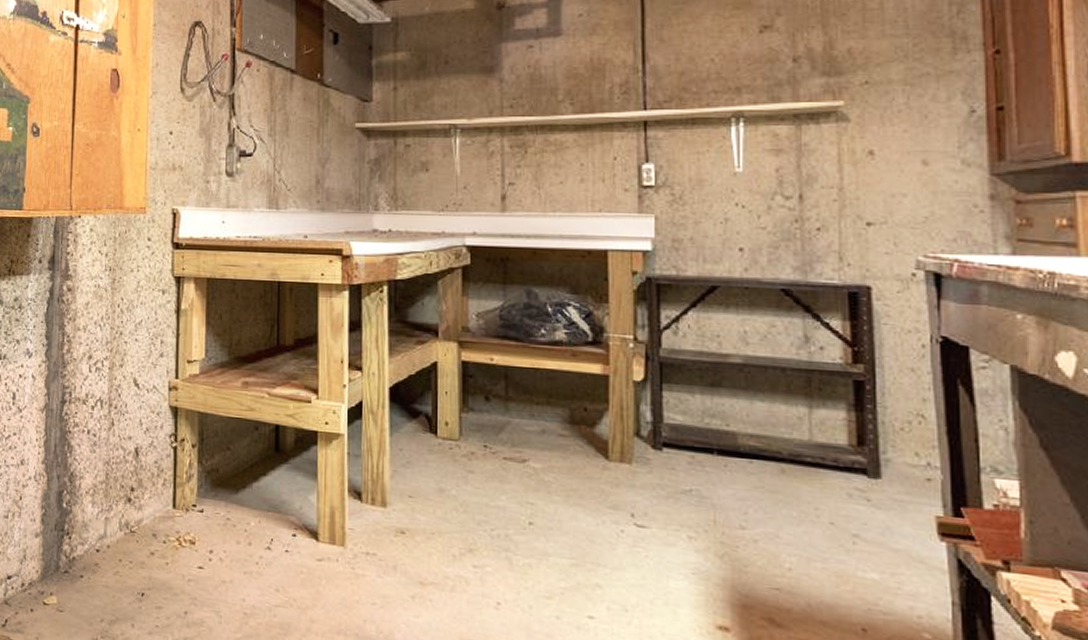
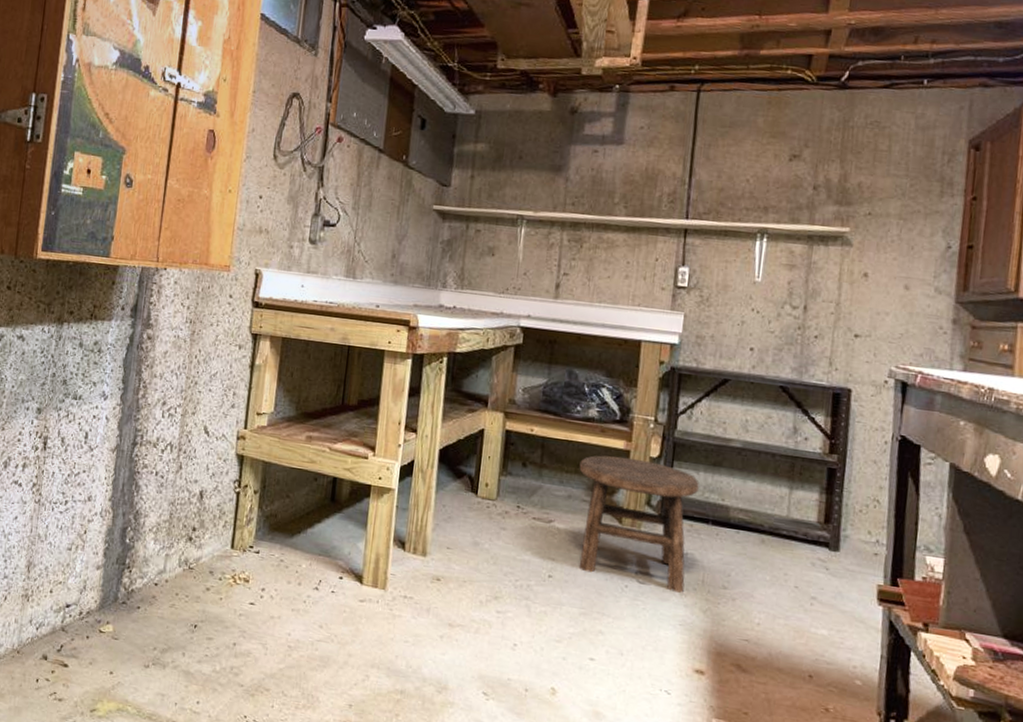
stool: none [551,382,696,536] -> present [578,455,699,593]

